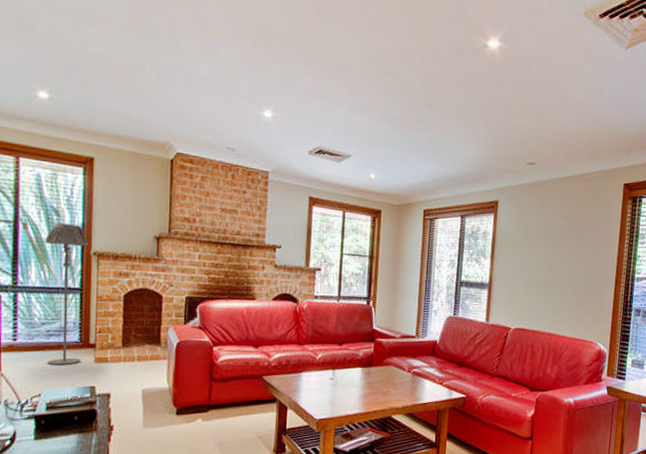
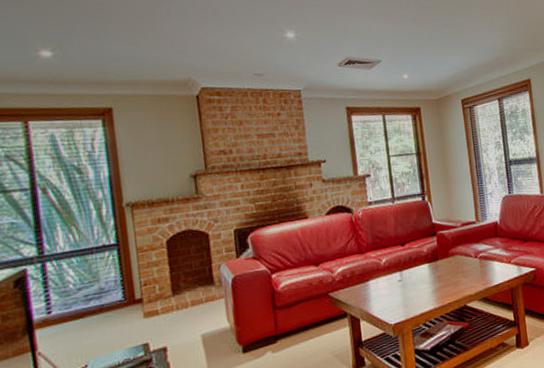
floor lamp: present [45,222,89,366] -> none [69,179,129,332]

